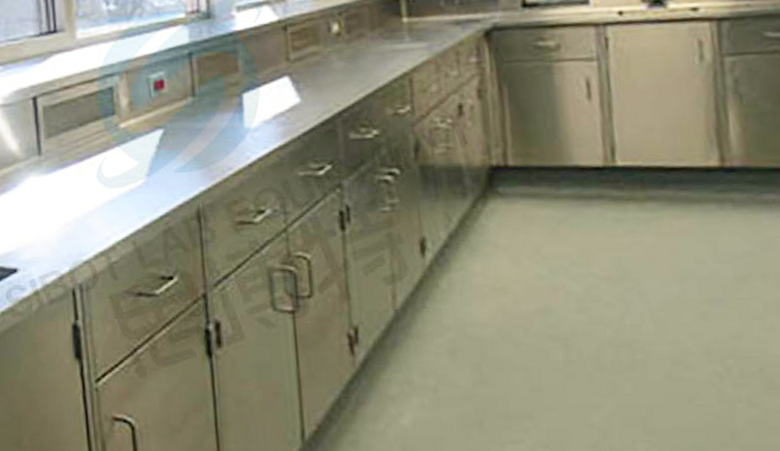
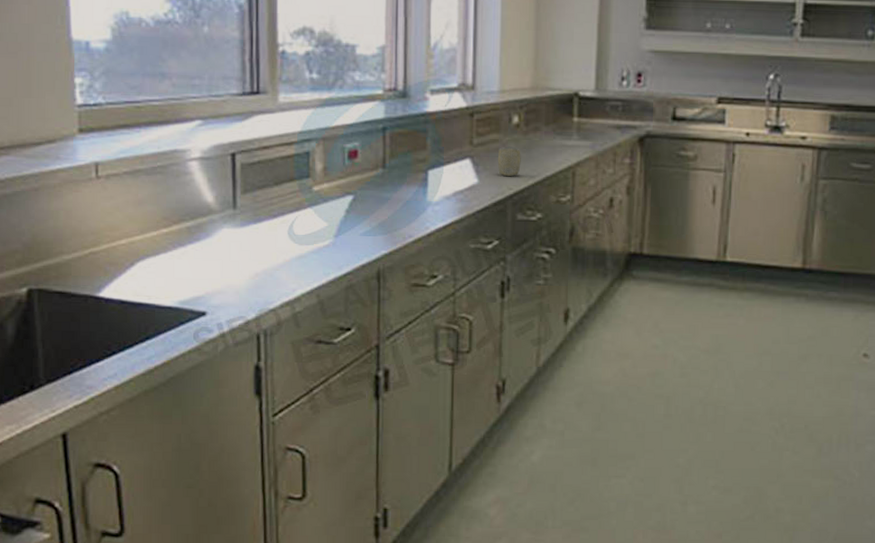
cup: none [319,58,348,92] -> present [497,146,521,177]

